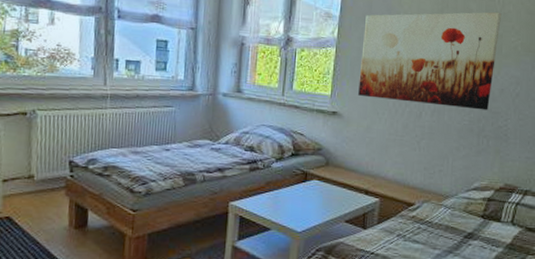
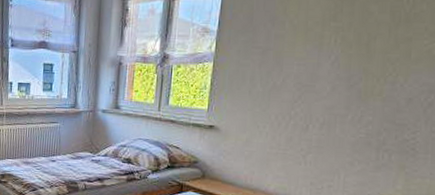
wall art: present [358,11,502,111] -> none [237,12,412,122]

